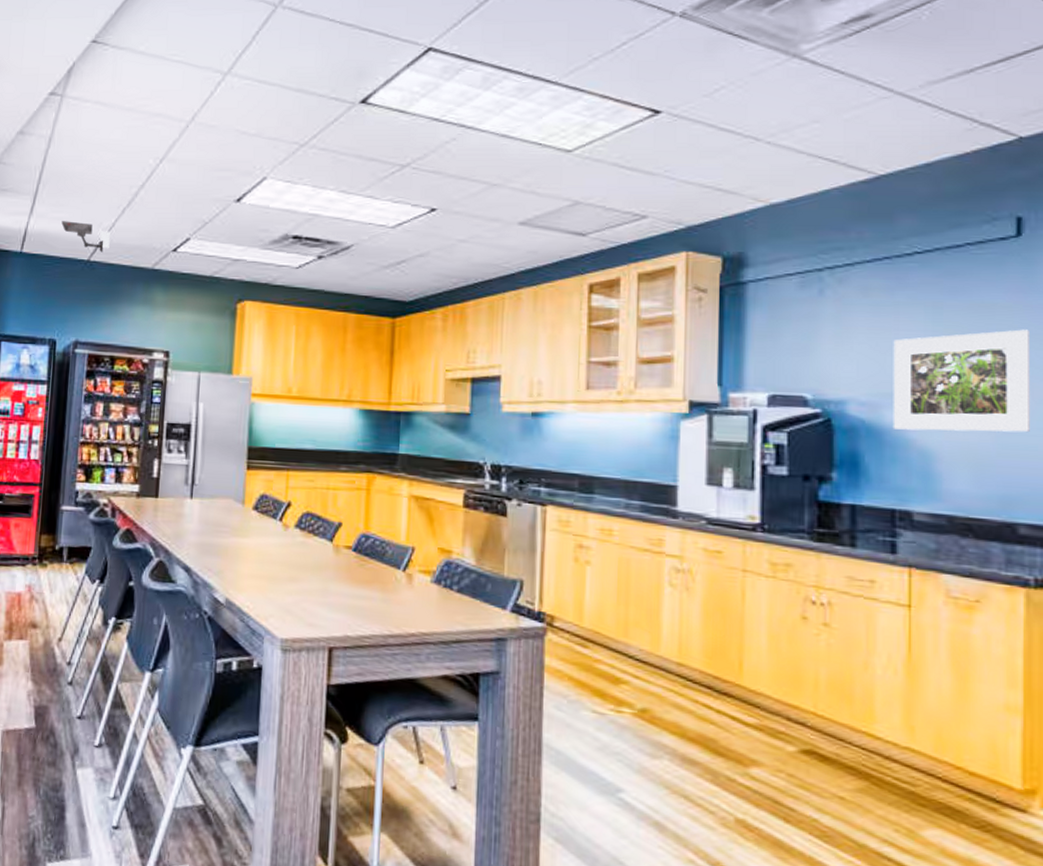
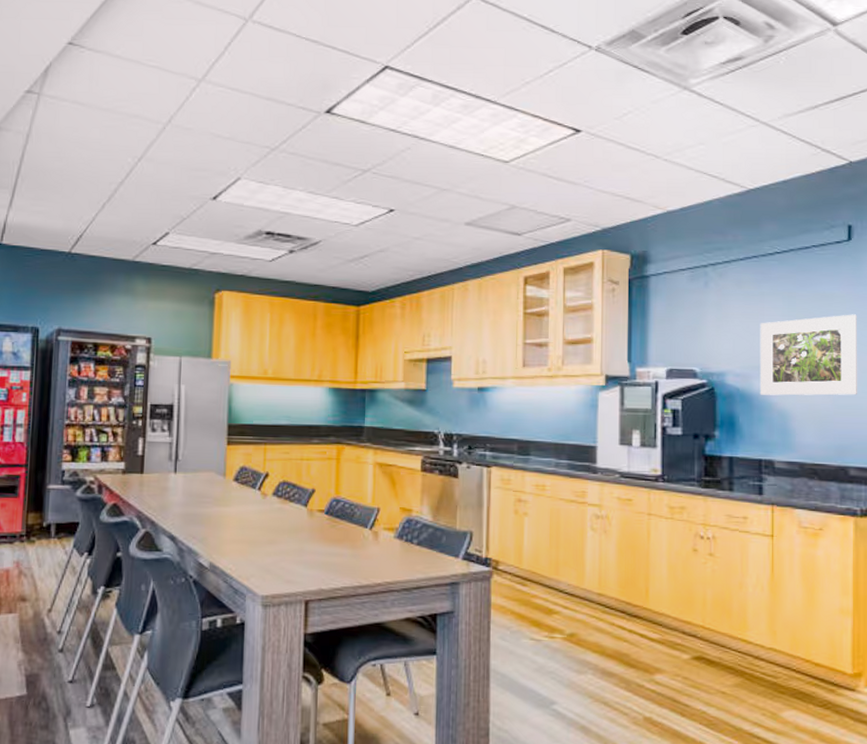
security camera: present [61,221,111,252] -> none [41,214,91,245]

